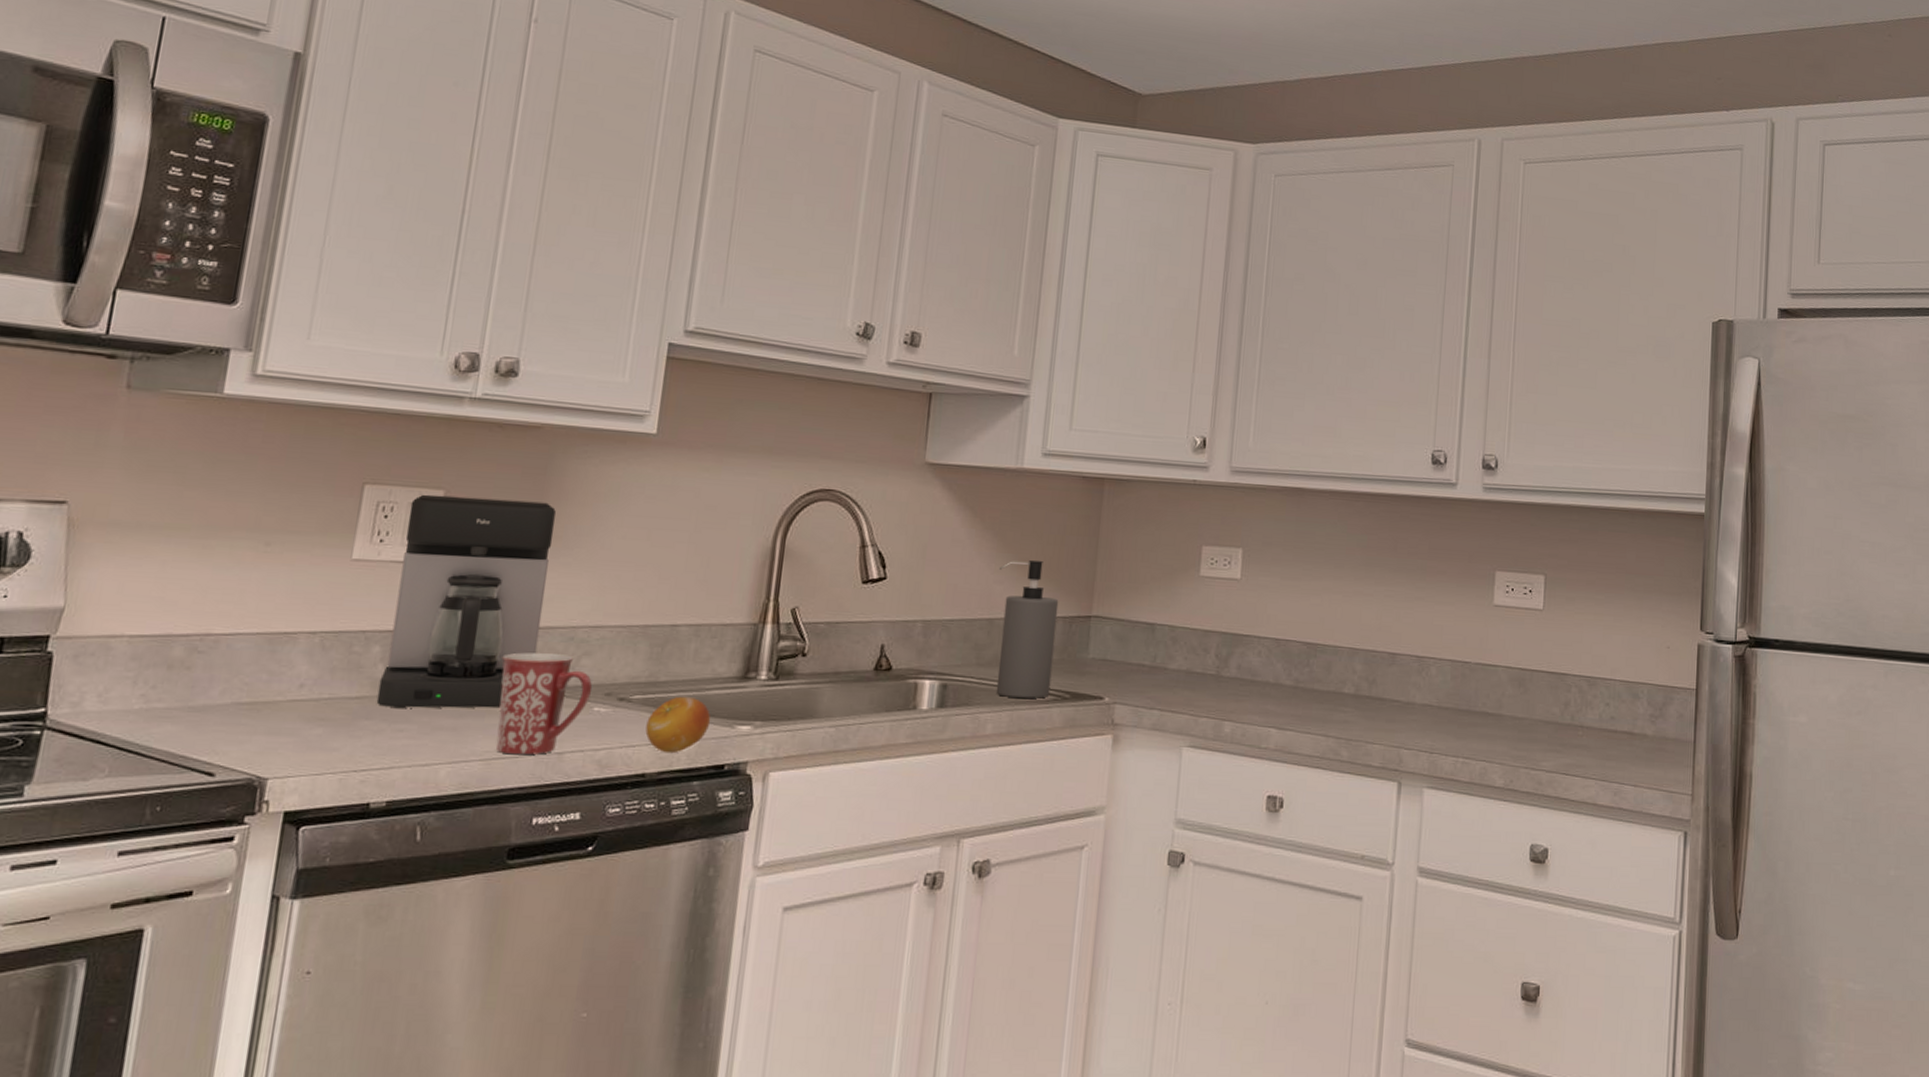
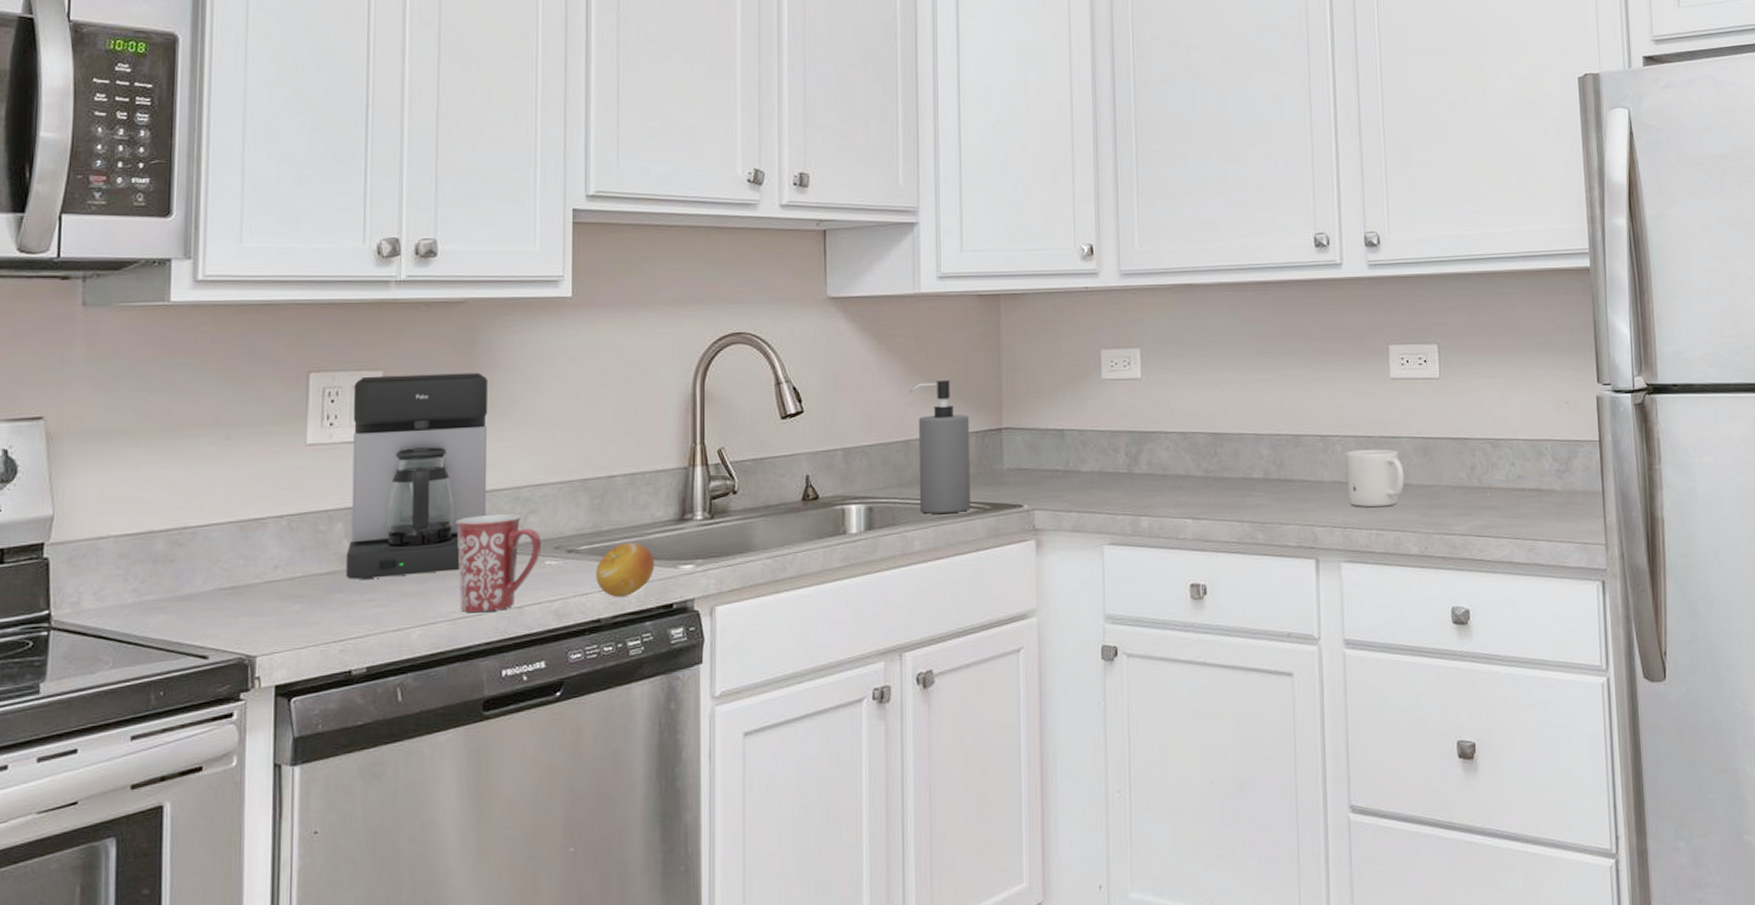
mug: none [1438,674,1497,736] -> present [1345,449,1404,508]

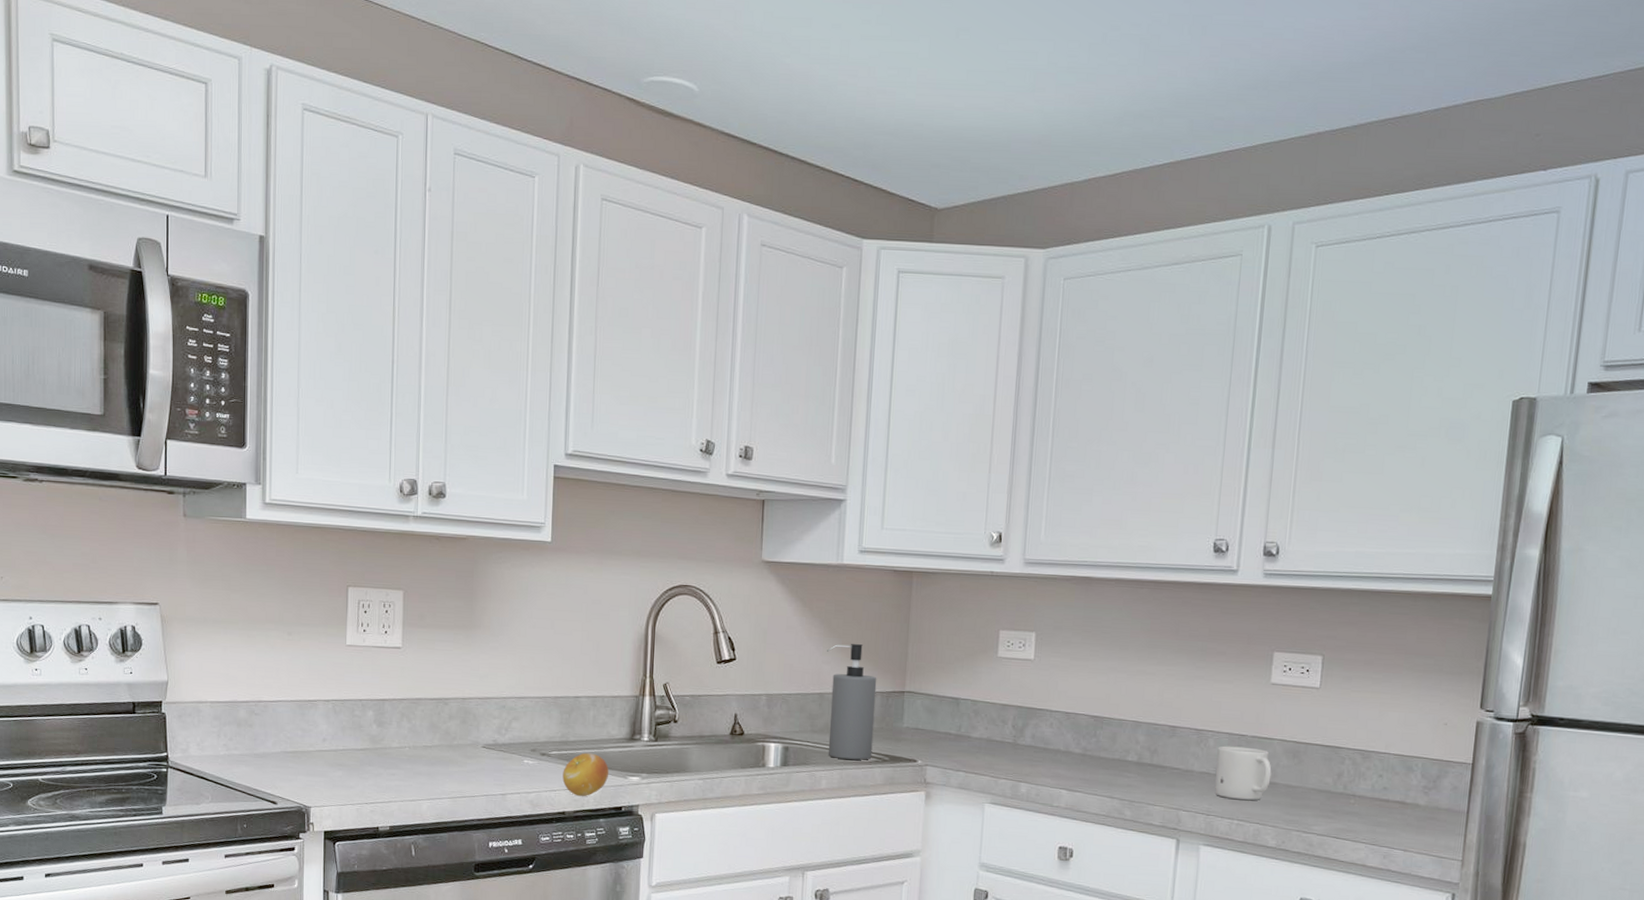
coffee maker: present [345,372,488,580] -> none [374,594,483,759]
mug: present [455,514,542,613] -> none [456,717,522,795]

